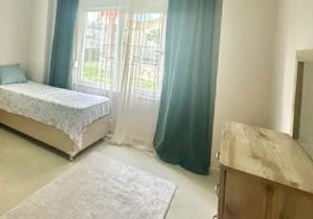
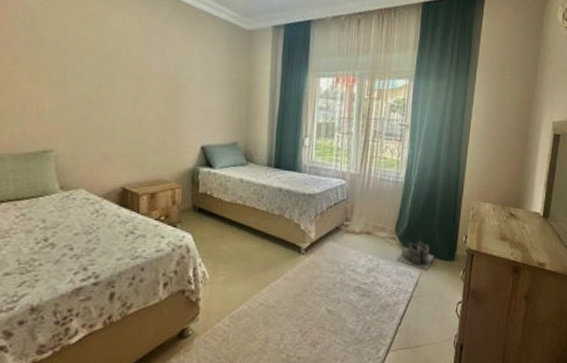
boots: none [154,155,190,184] -> present [396,241,435,271]

